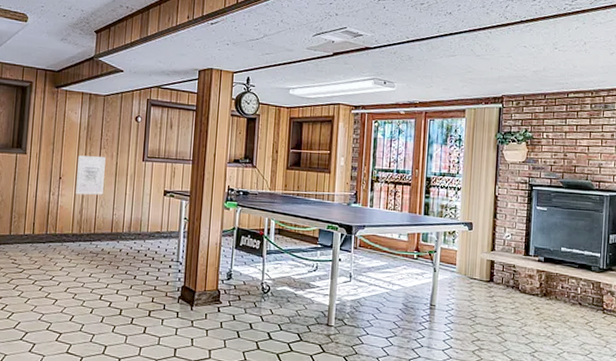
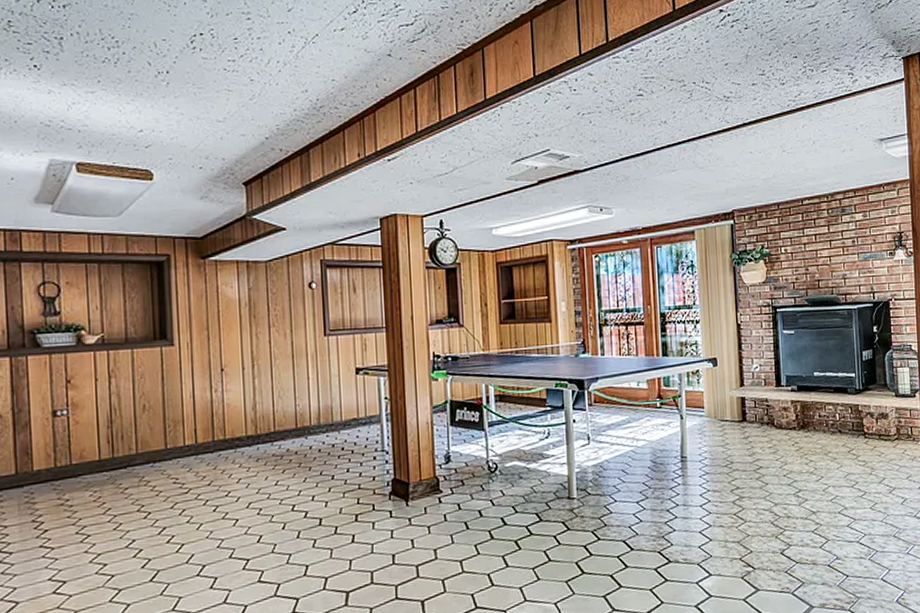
wall art: present [75,155,106,195] -> none [242,337,281,388]

